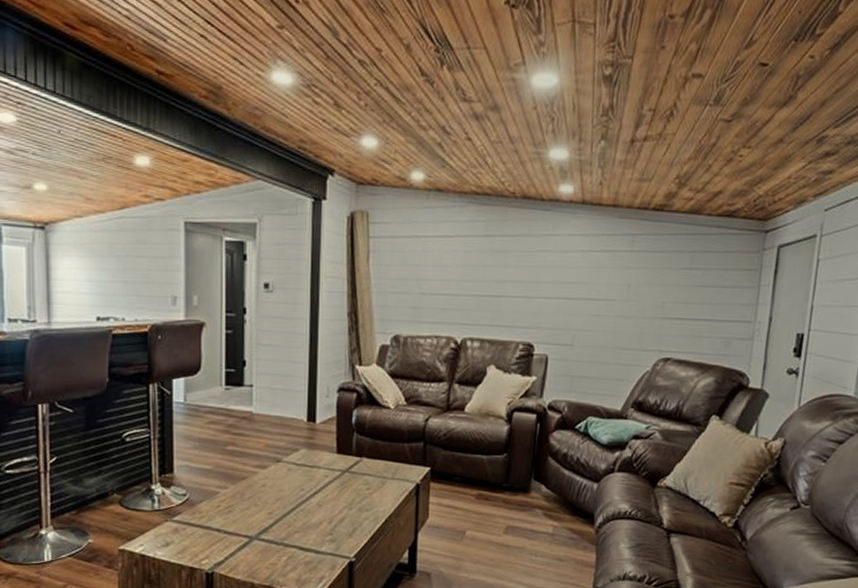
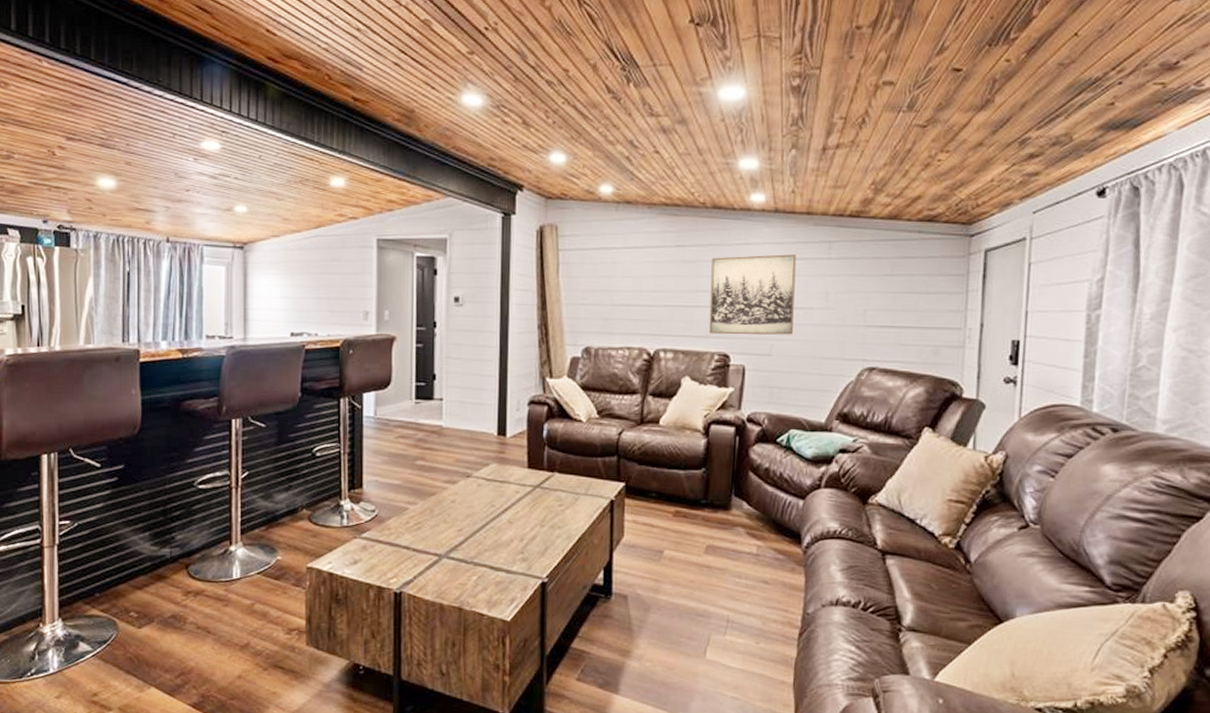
wall art: none [514,246,601,326] -> present [709,254,796,335]

